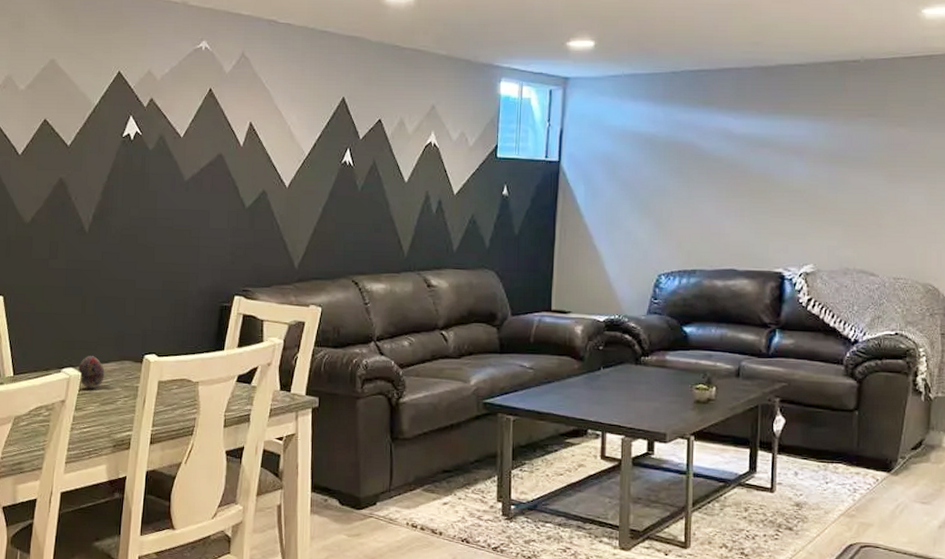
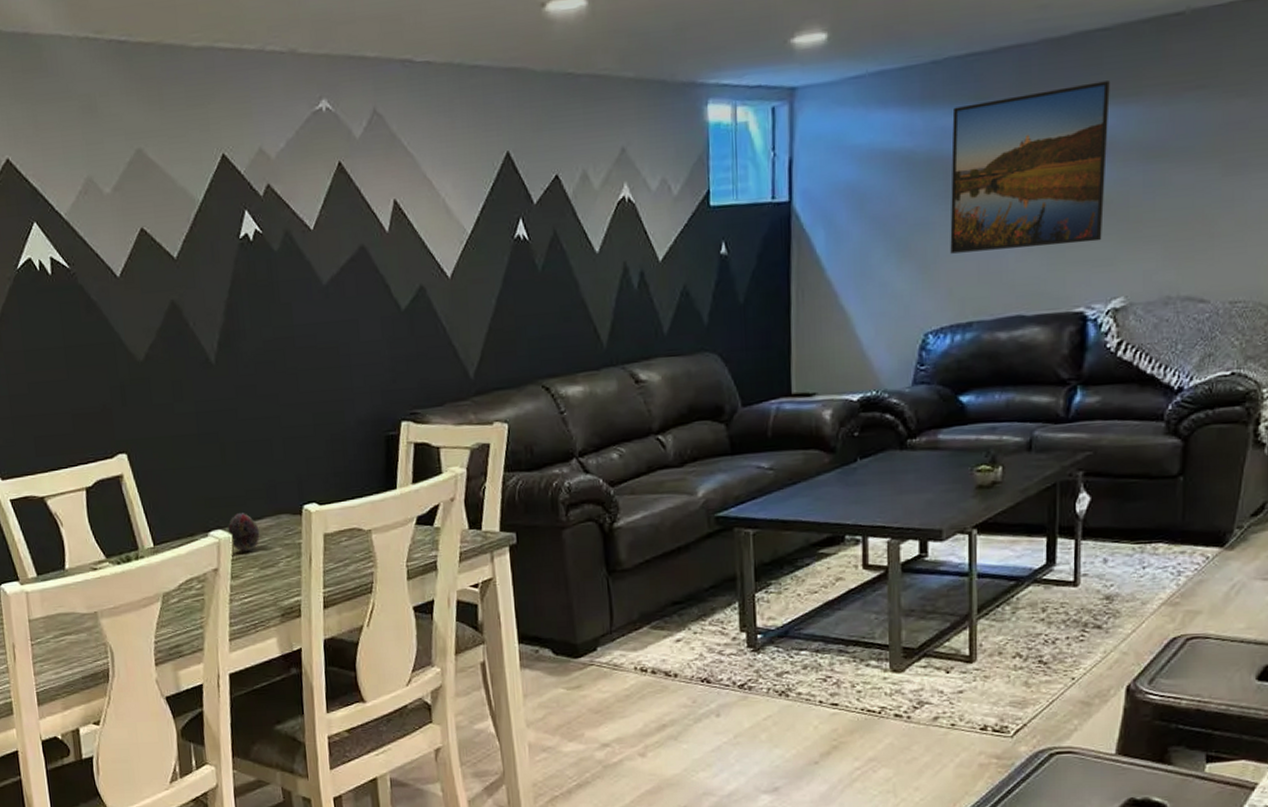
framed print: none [681,102,804,220] -> present [950,81,1110,254]

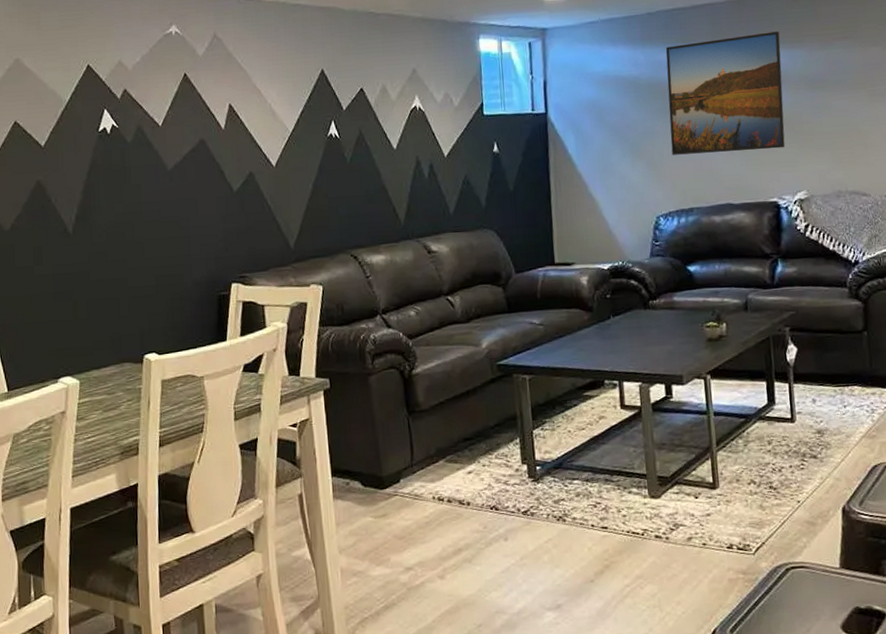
decorative egg: present [228,513,260,552] -> none [76,362,105,396]

